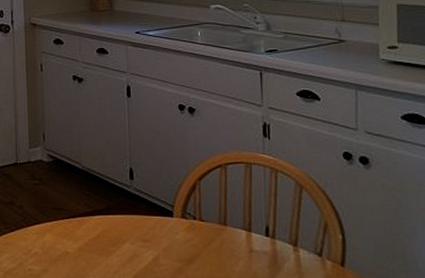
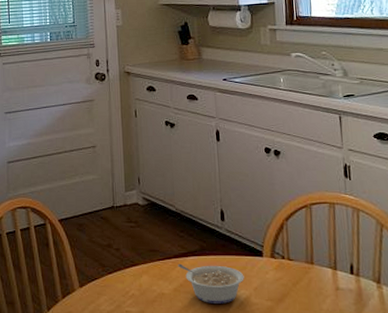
legume: none [83,222,153,264] -> present [178,263,244,304]

